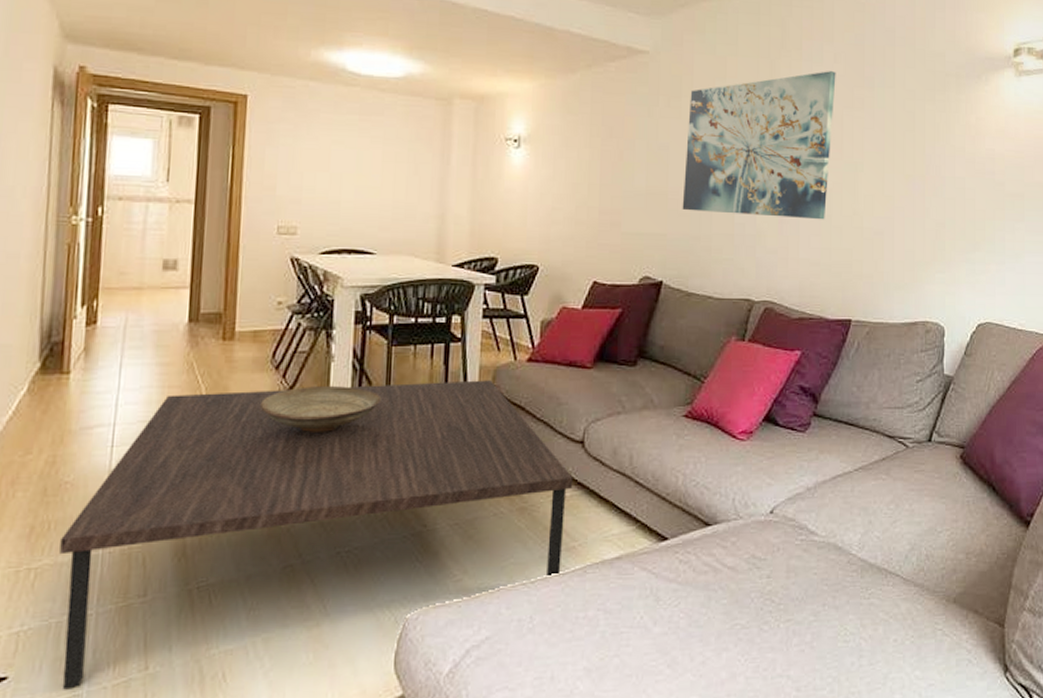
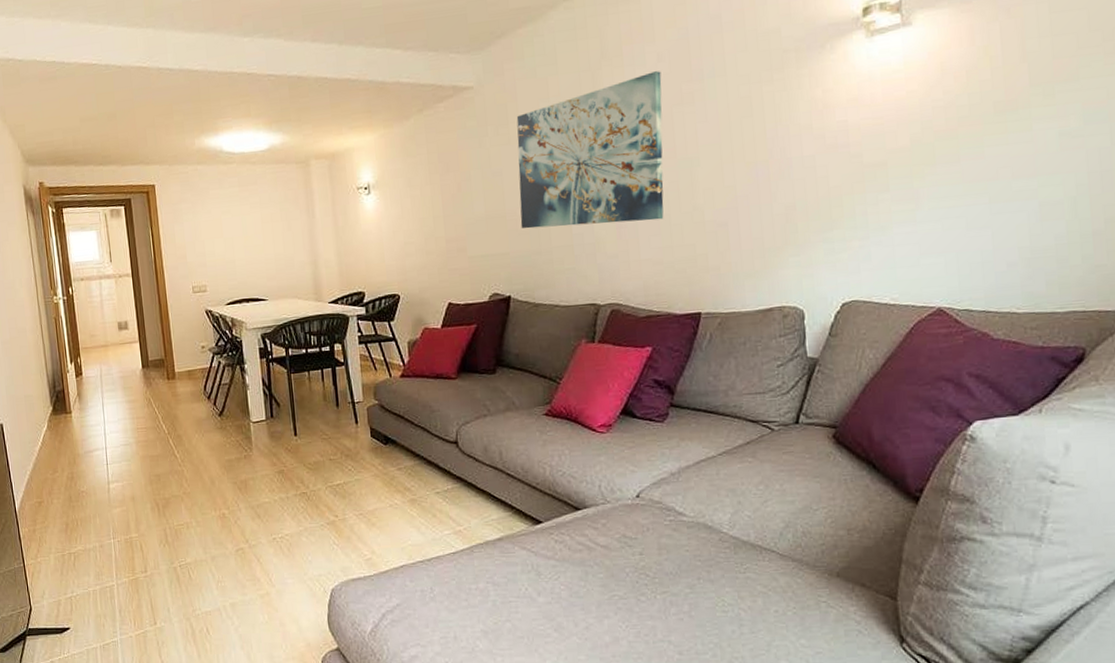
coffee table: present [59,380,573,690] -> none [86,395,453,637]
decorative bowl: present [260,386,382,432] -> none [201,408,289,447]

